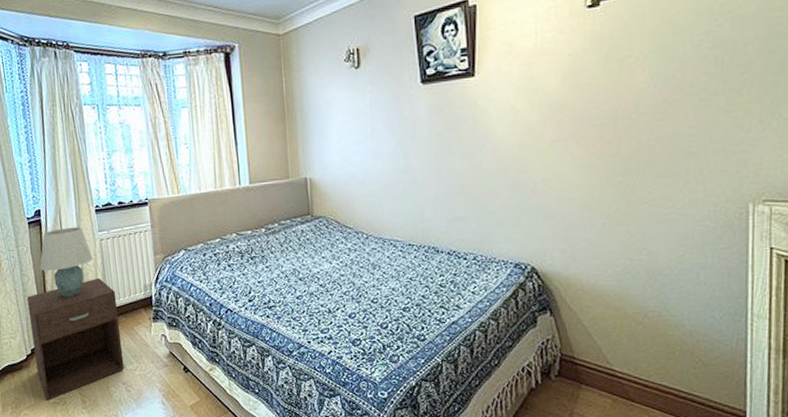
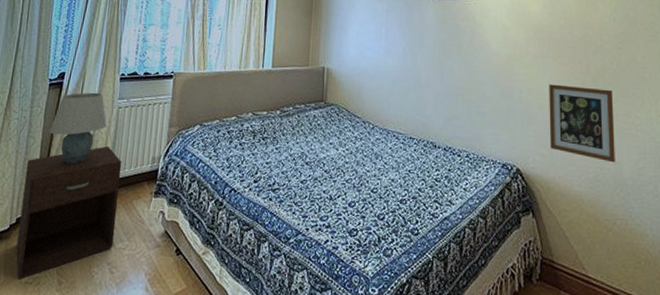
picture frame: none [569,170,650,253] -> present [549,84,615,163]

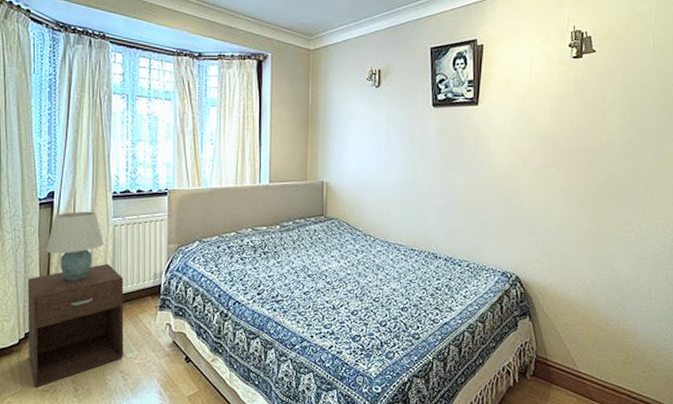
picture frame: present [549,84,615,163] -> none [549,194,615,269]

